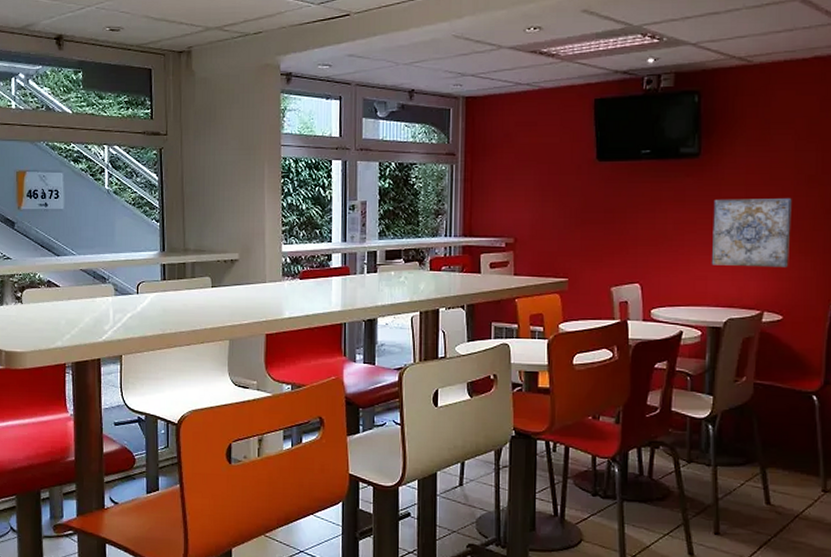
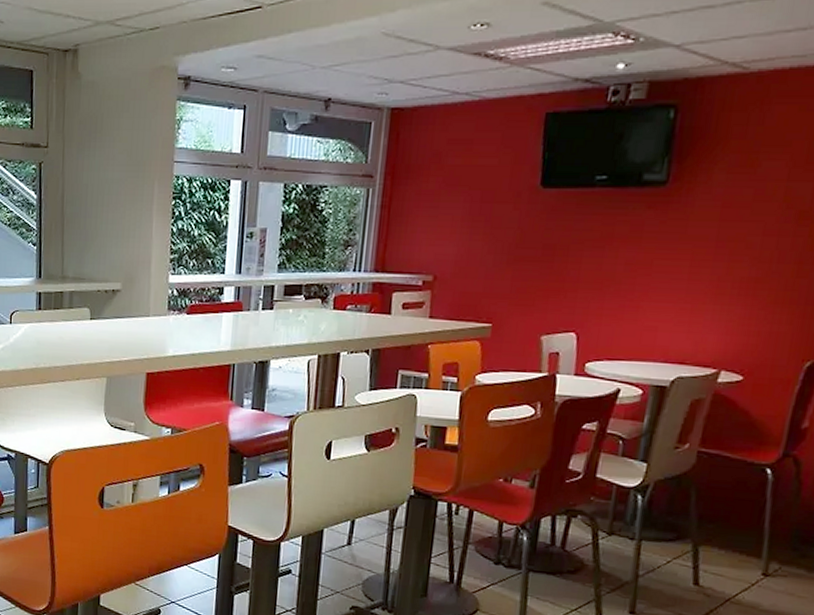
wall art: present [711,199,792,268] -> none [664,236,775,321]

